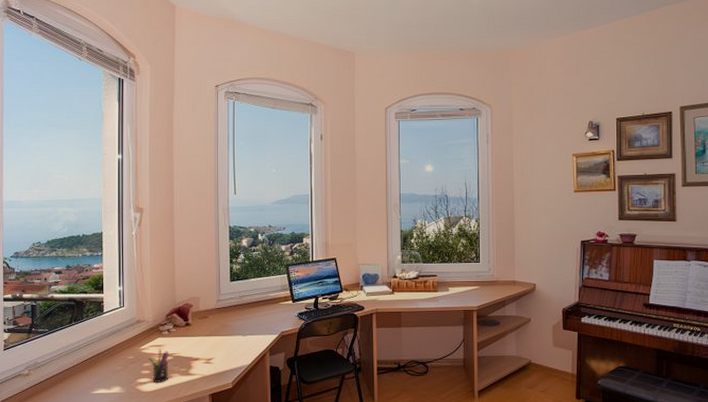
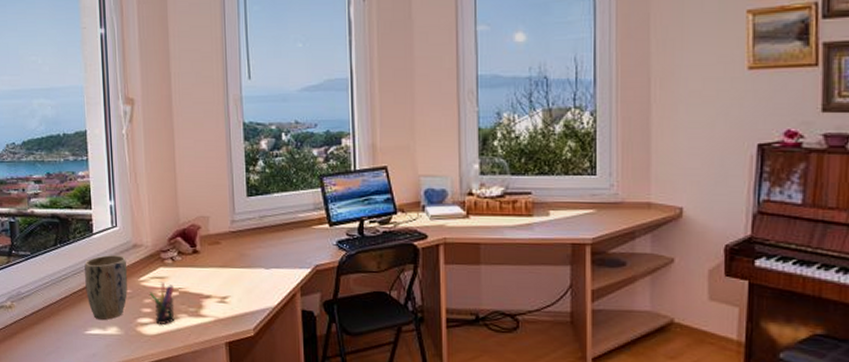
plant pot: none [95,329,130,381] -> present [84,255,128,320]

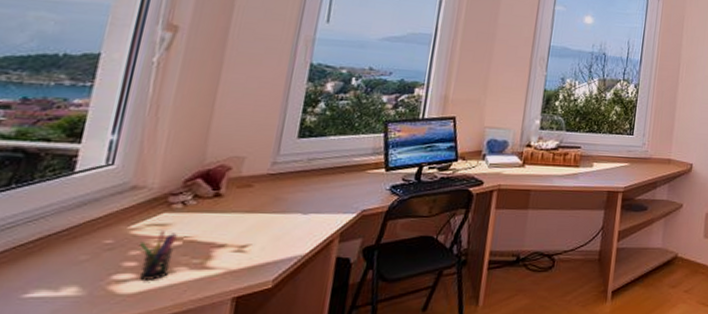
plant pot: present [84,255,128,320] -> none [39,198,116,278]

